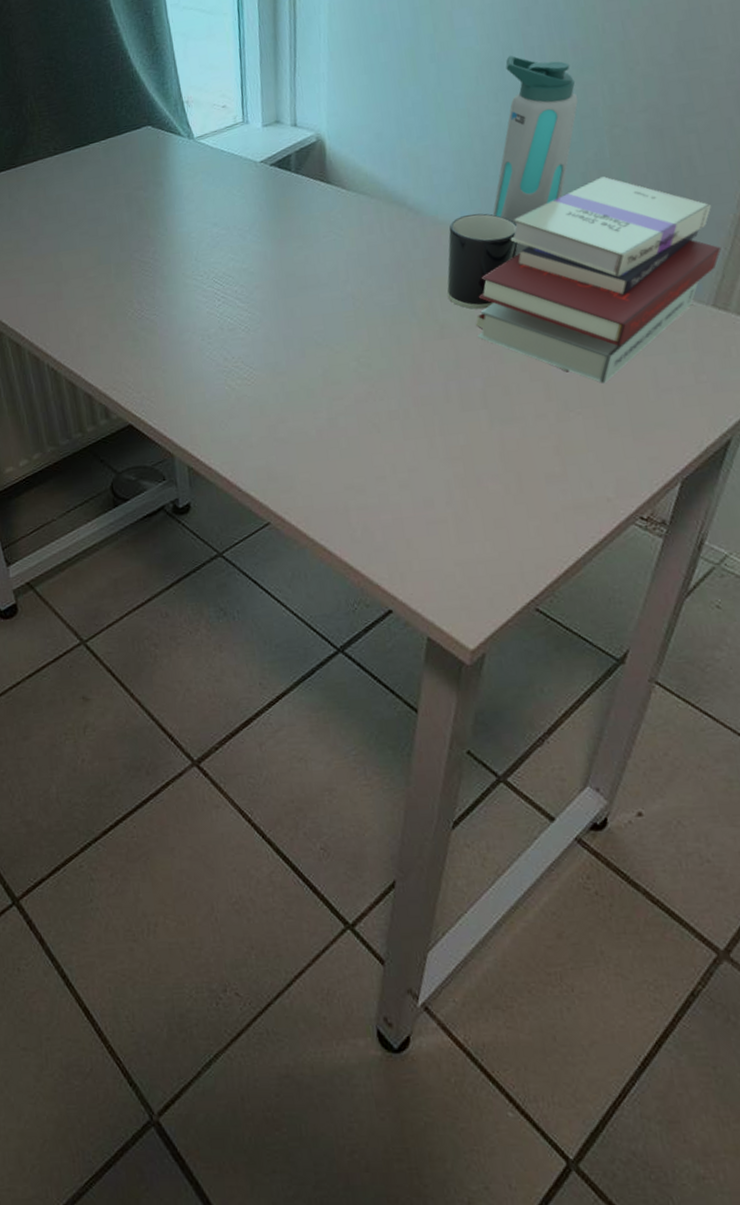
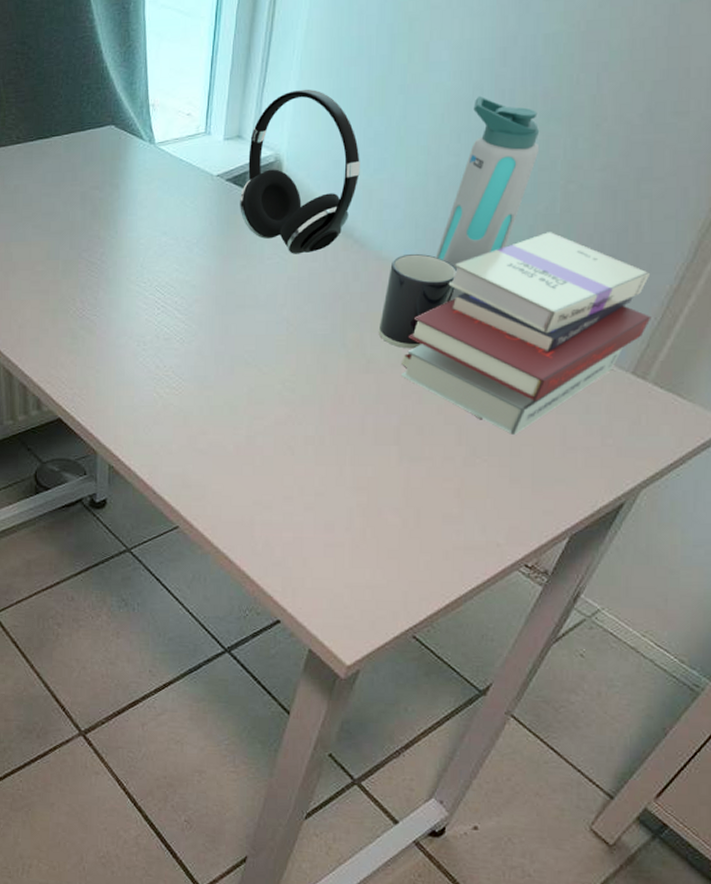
headphones: none [286,68,404,230] -> present [240,89,360,254]

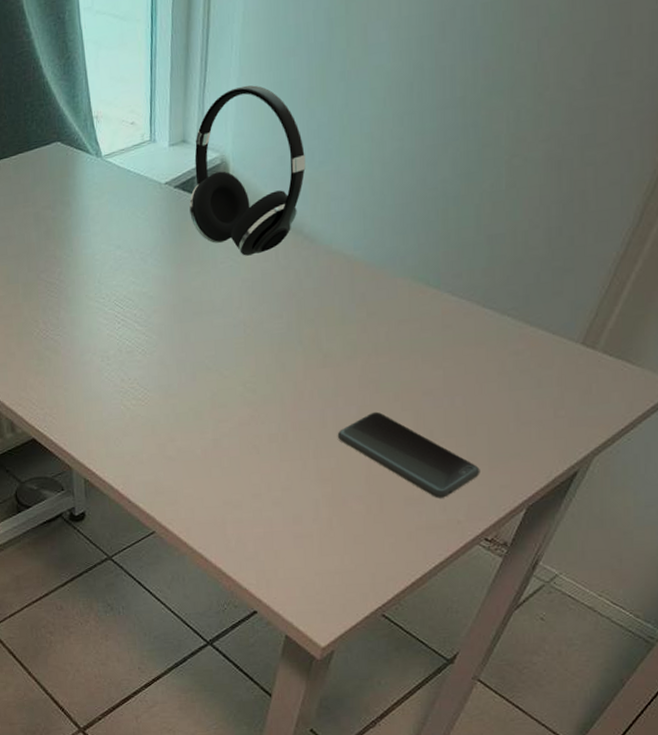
smartphone: none [376,423,523,518] -> present [337,411,480,498]
mug: present [378,253,458,349] -> none [333,243,407,340]
books: present [401,232,651,436] -> none [357,209,599,416]
water bottle: present [435,95,540,302] -> none [384,75,483,289]

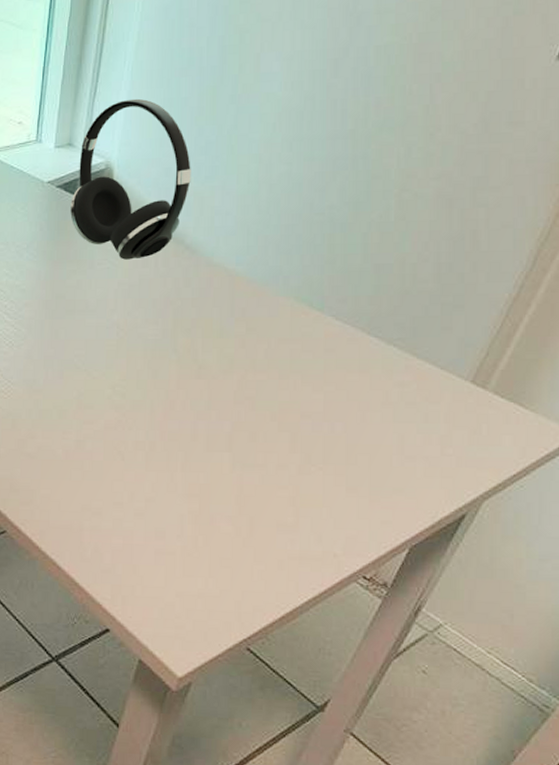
smartphone: present [337,411,480,498] -> none [208,429,360,528]

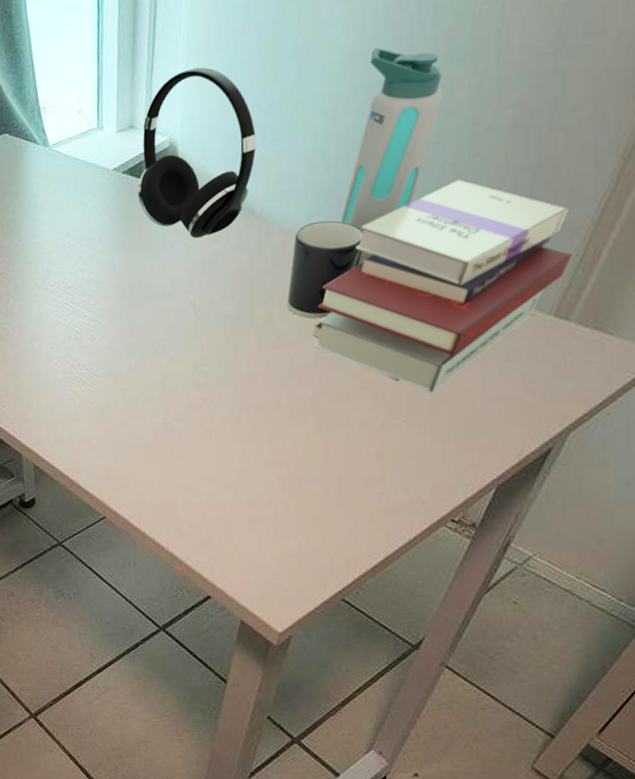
mug: none [210,260,291,355] -> present [287,220,364,319]
books: none [234,240,490,444] -> present [313,179,573,393]
water bottle: none [267,105,373,308] -> present [340,47,443,266]

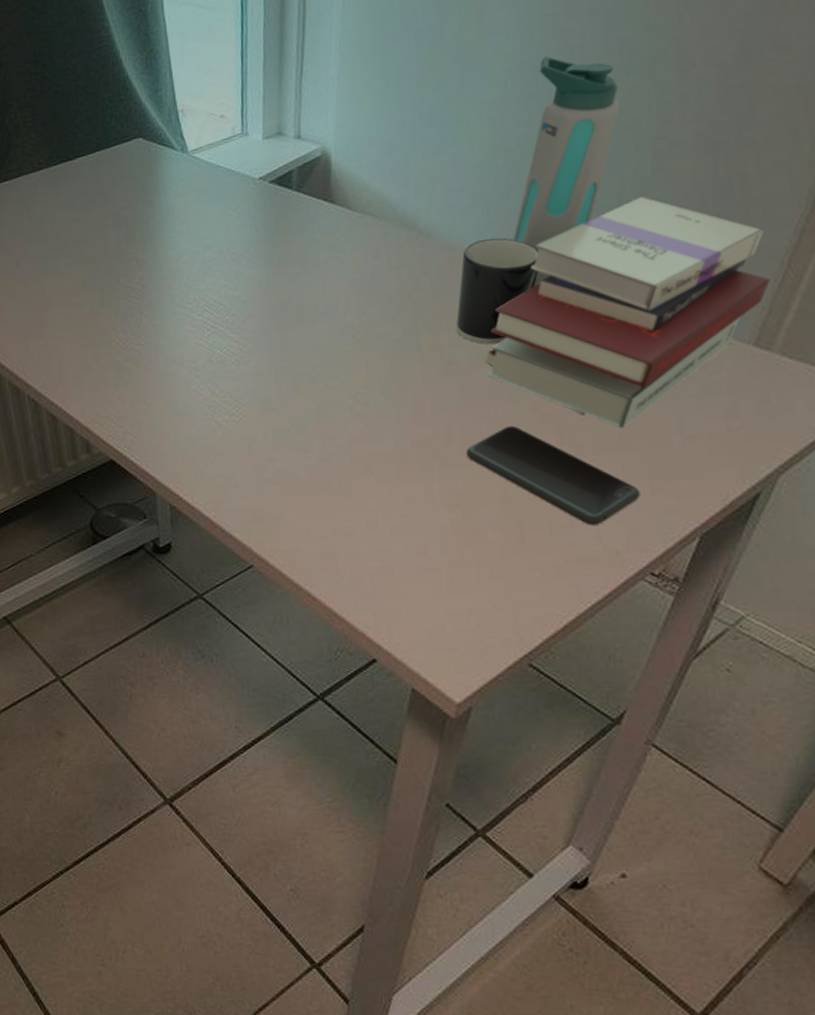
headphones: present [137,67,257,239] -> none [287,72,418,255]
smartphone: none [292,391,445,479] -> present [465,425,641,526]

